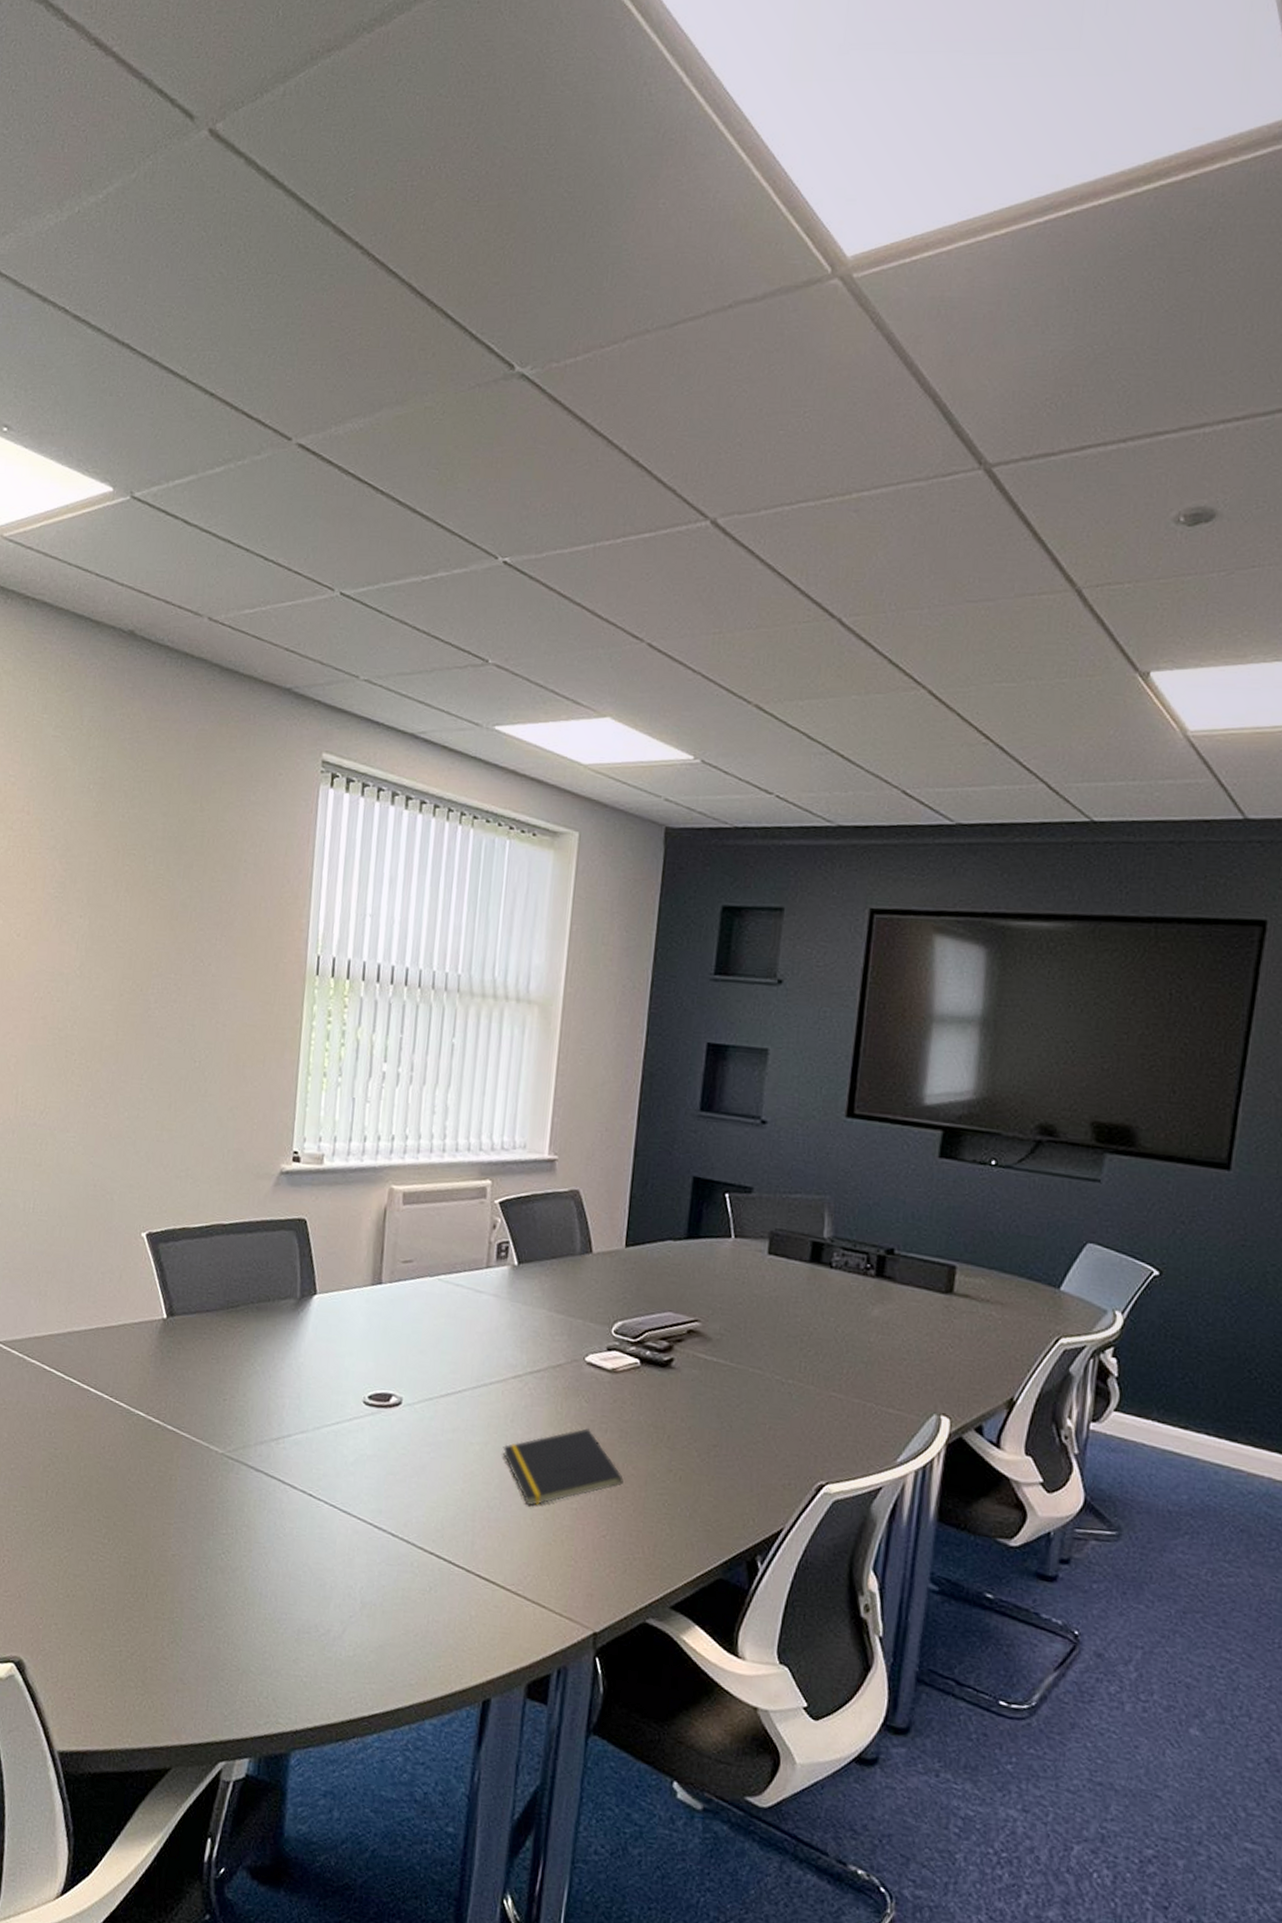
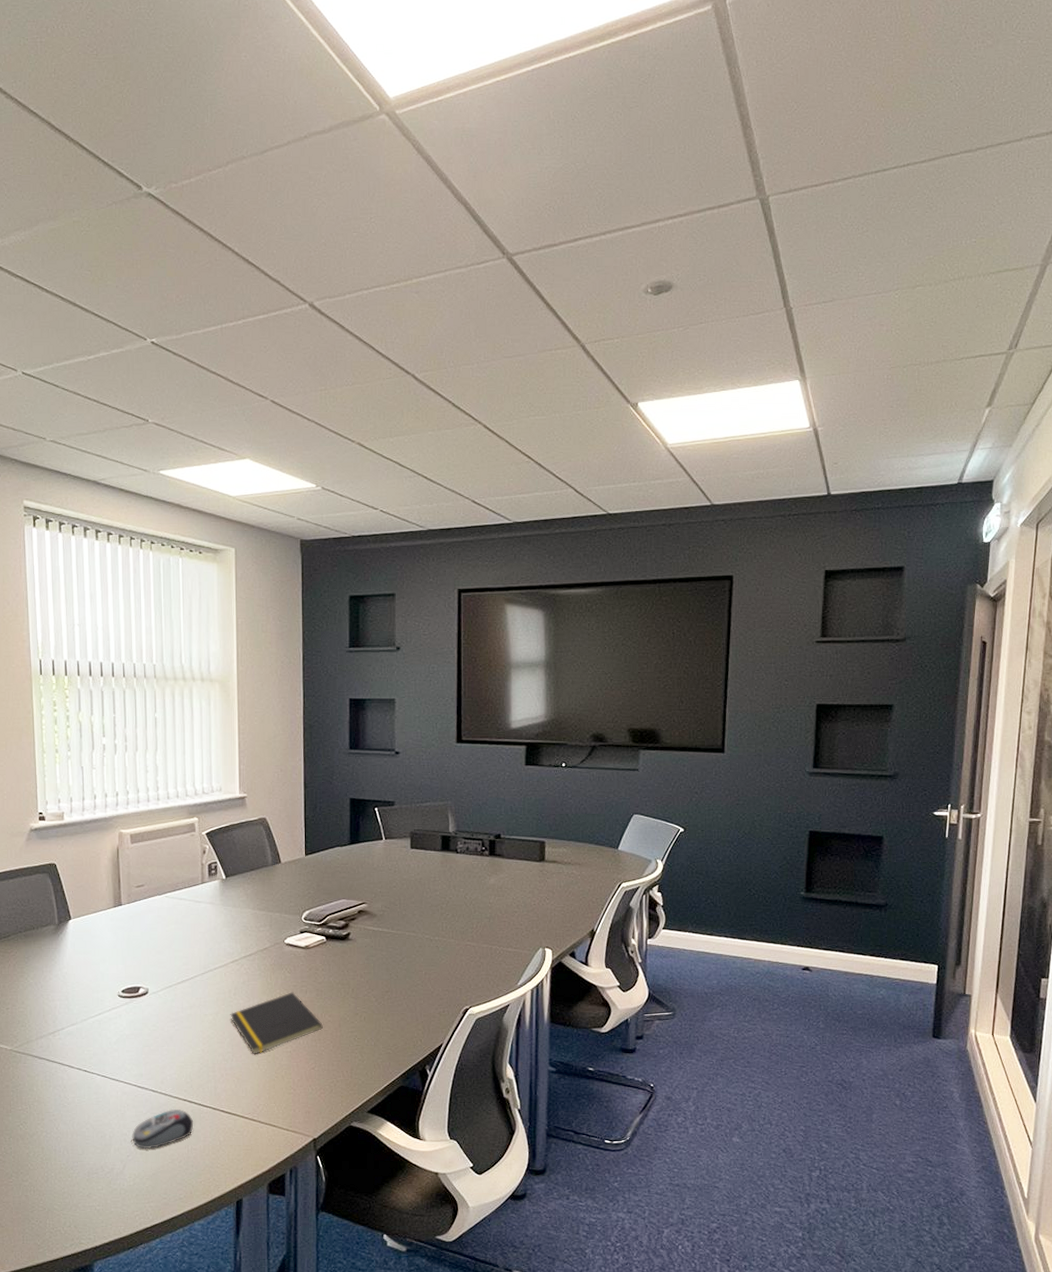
computer mouse: none [359,1562,440,1612] -> present [132,1108,194,1149]

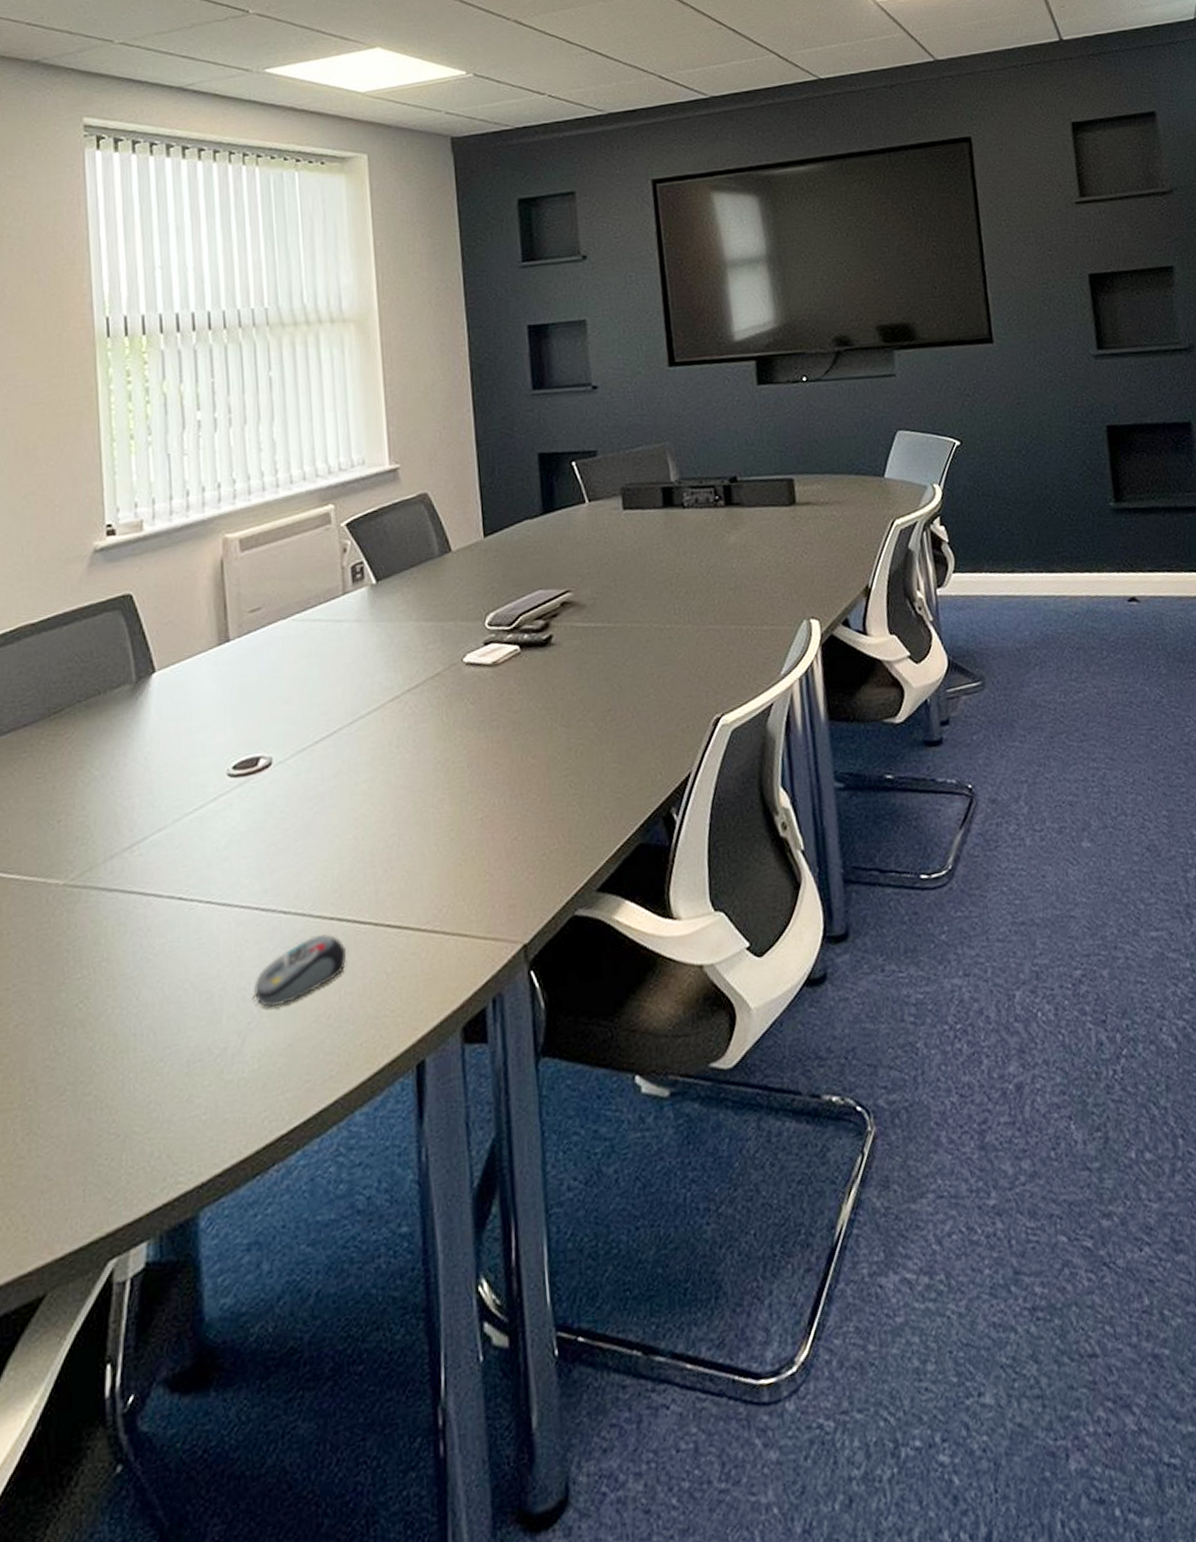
notepad: present [230,992,323,1055] -> none [392,731,525,832]

